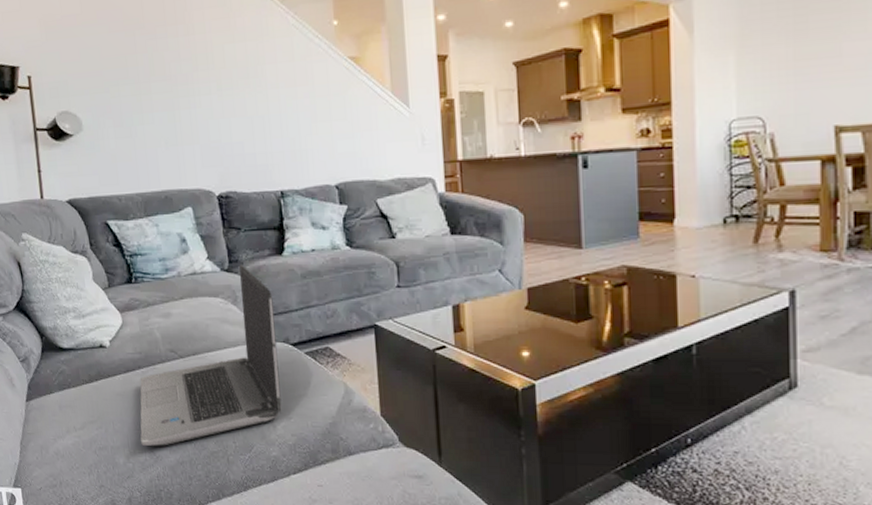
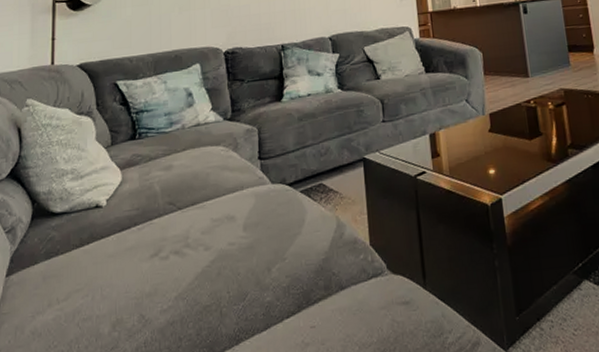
laptop computer: present [139,264,282,446] -> none [130,112,277,310]

